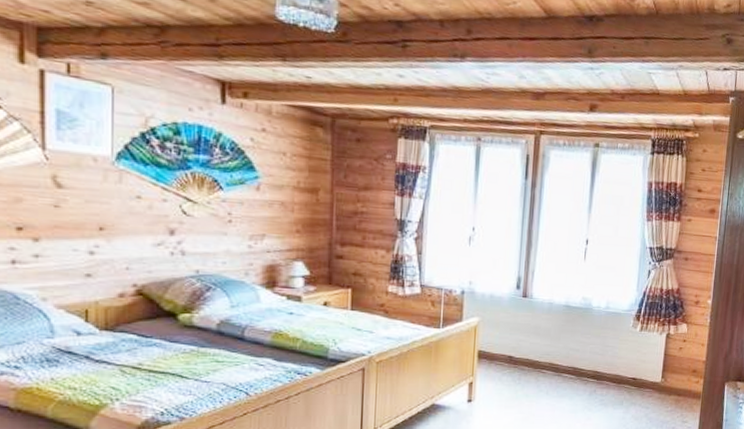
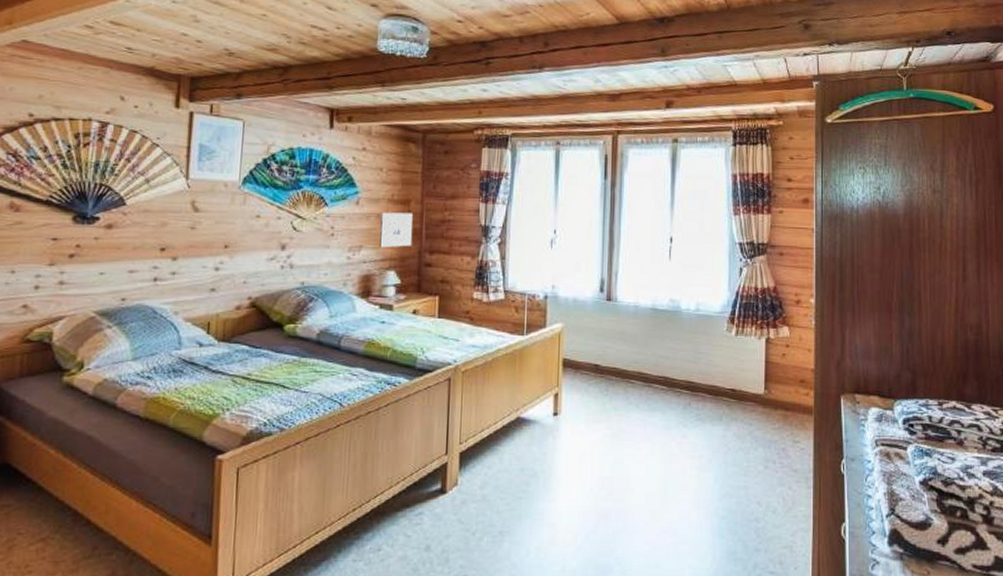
wall art: none [285,200,322,238] -> present [380,212,413,248]

